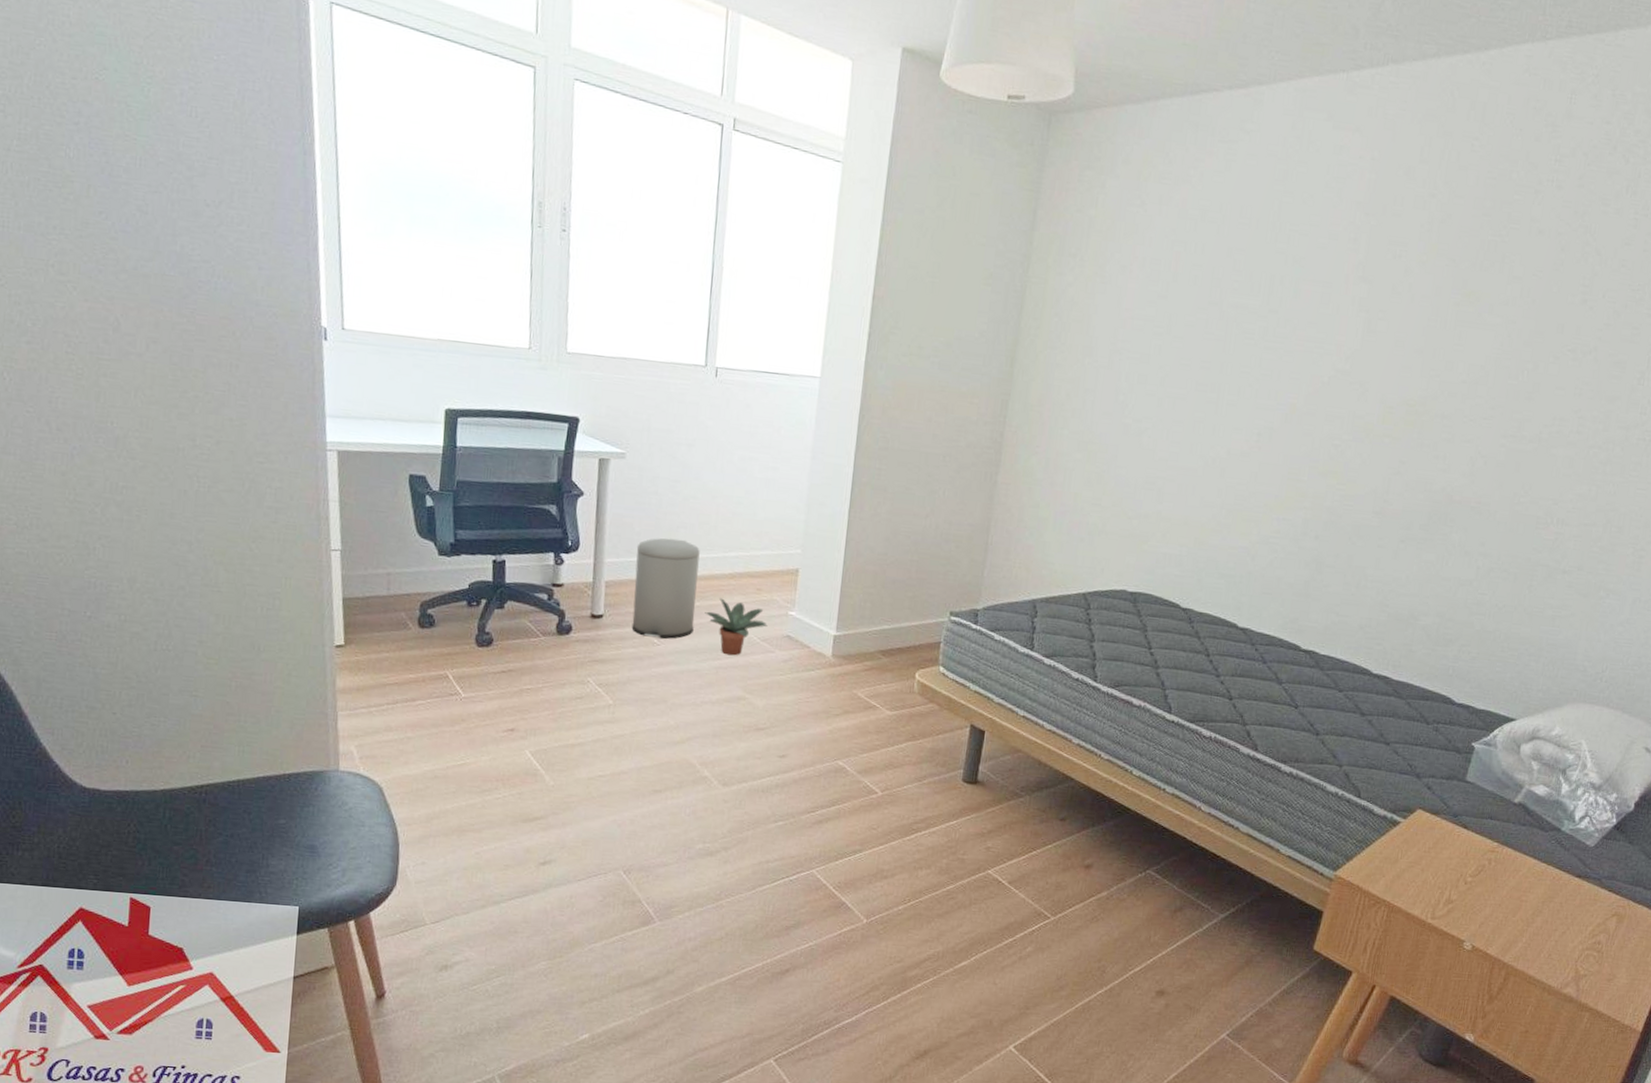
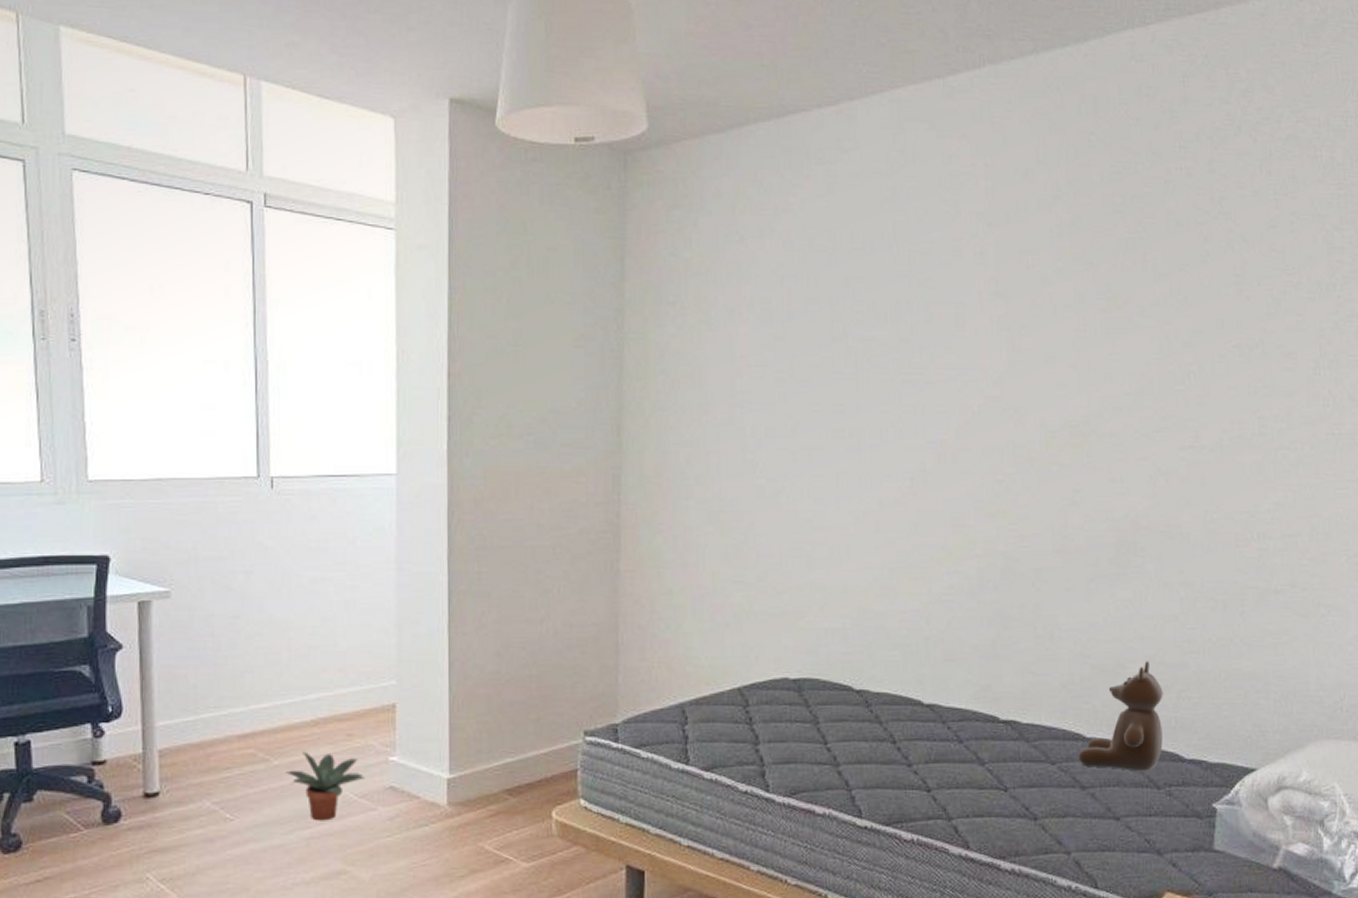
pedal bin: present [631,538,700,639] -> none [193,686,274,812]
teddy bear: none [1363,616,1447,708] -> present [1078,661,1163,772]

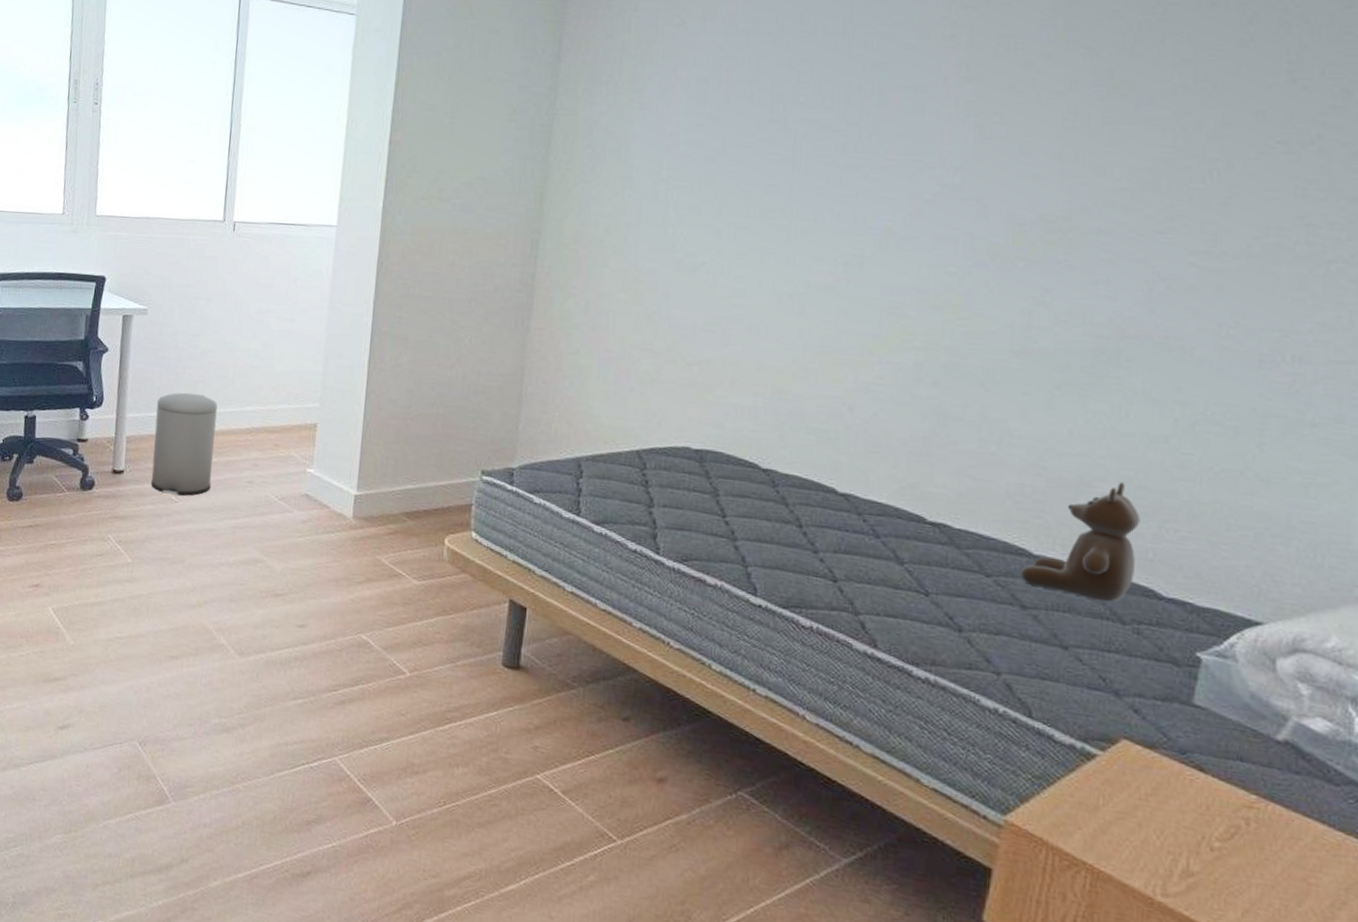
pedal bin: none [193,686,274,812] -> present [150,392,218,496]
potted plant: present [286,752,365,821] -> none [222,454,285,515]

